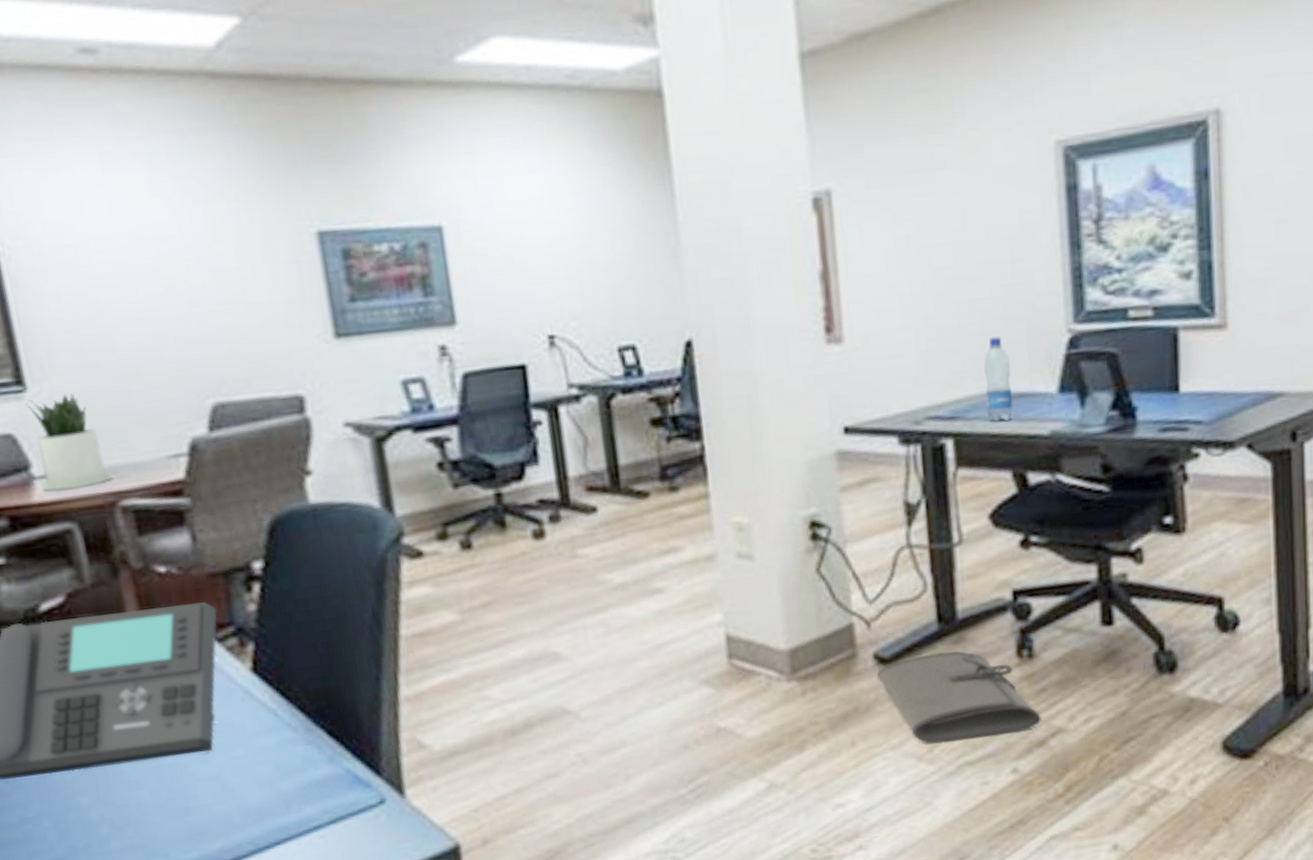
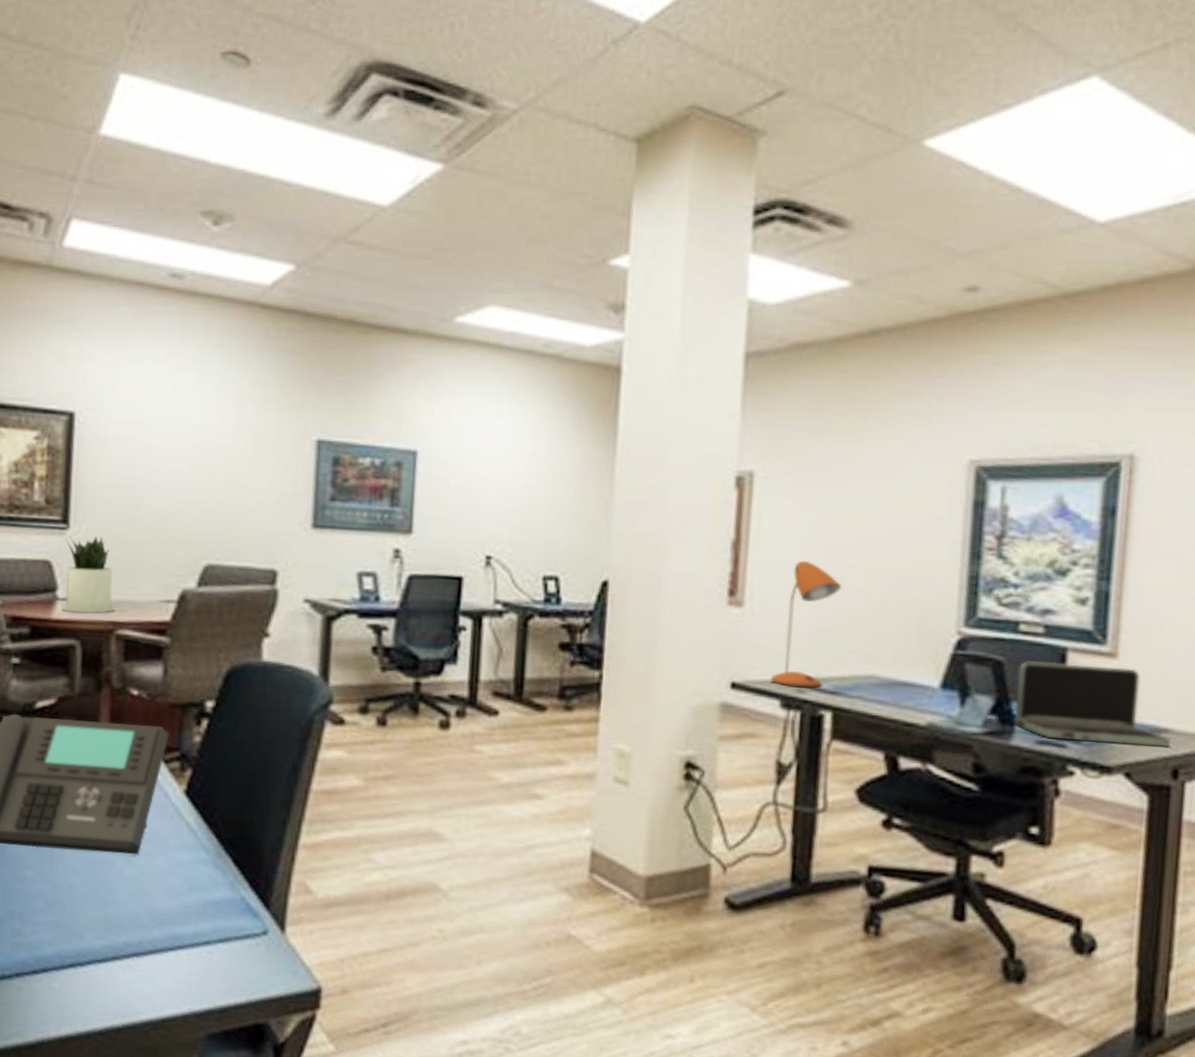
tool roll: present [876,650,1042,744] -> none [724,908,879,1006]
desk lamp: none [884,280,943,421] -> present [770,560,841,689]
bottle: present [984,336,1014,422] -> none [868,625,898,705]
laptop: none [1129,336,1287,424] -> present [1008,661,1172,747]

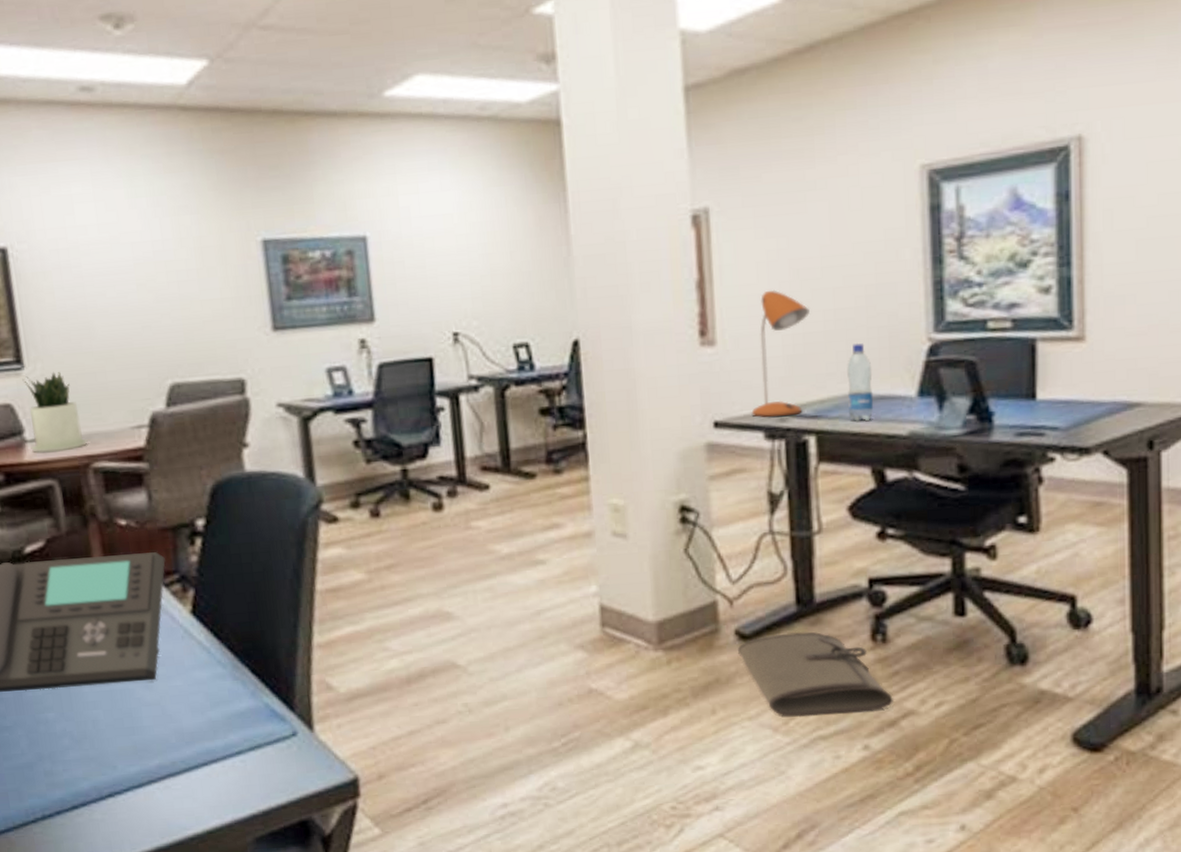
tool roll: none [724,908,879,1006] -> present [737,631,893,716]
bottle: none [868,625,898,705] -> present [847,342,874,421]
laptop: present [1008,661,1172,747] -> none [986,348,1145,430]

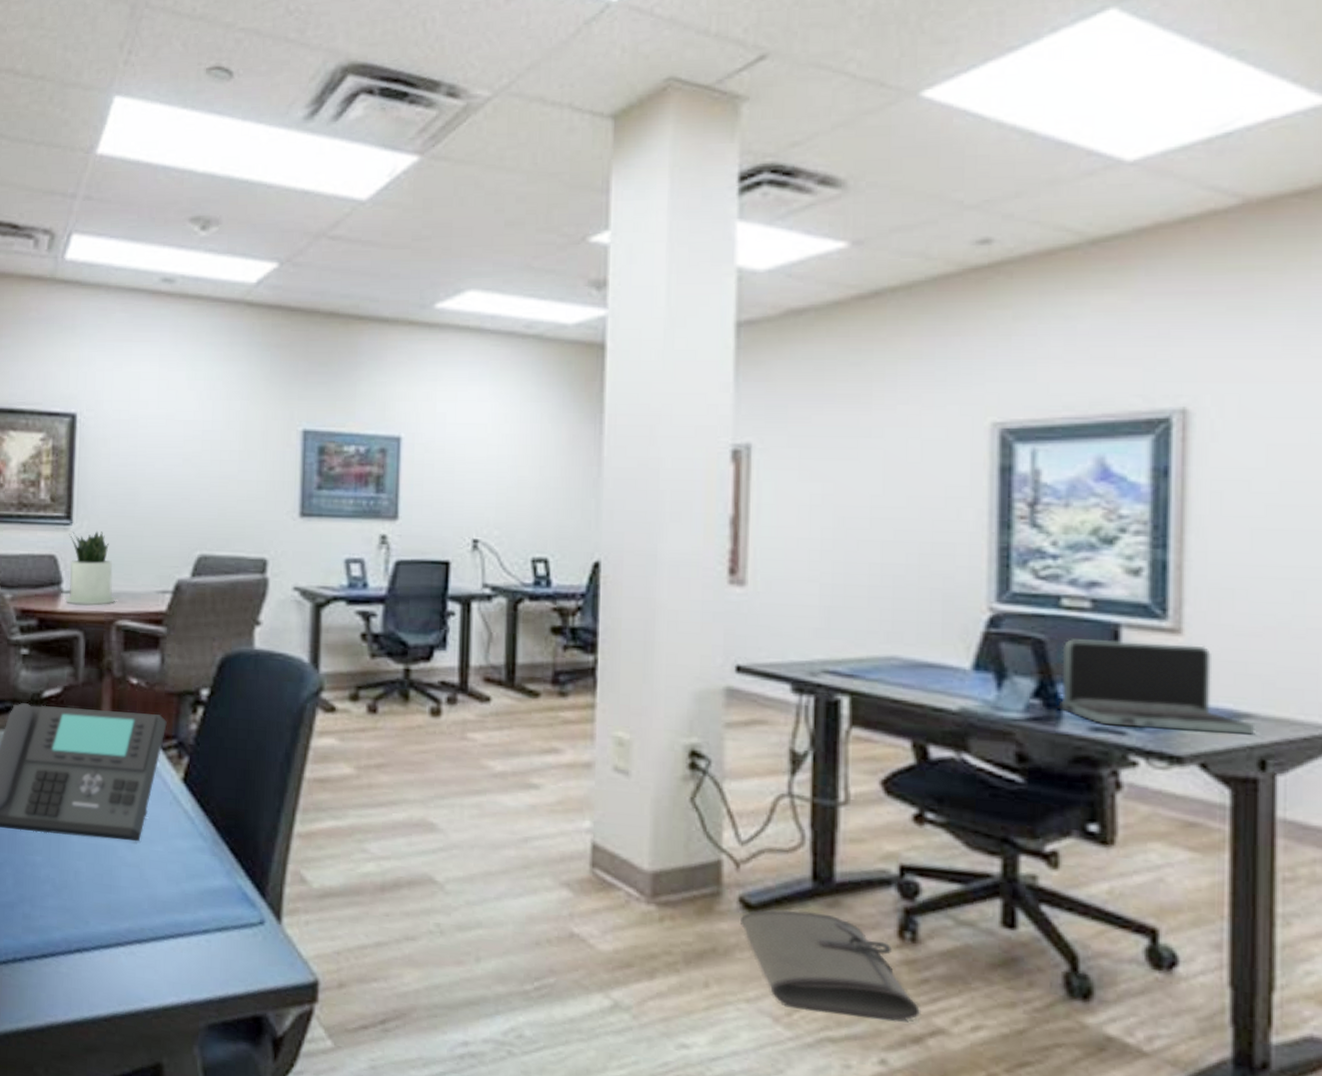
desk lamp: present [751,289,810,418] -> none [779,535,853,672]
bottle: present [847,342,874,421] -> none [890,602,921,688]
laptop: none [986,348,1145,430] -> present [1054,639,1256,735]

